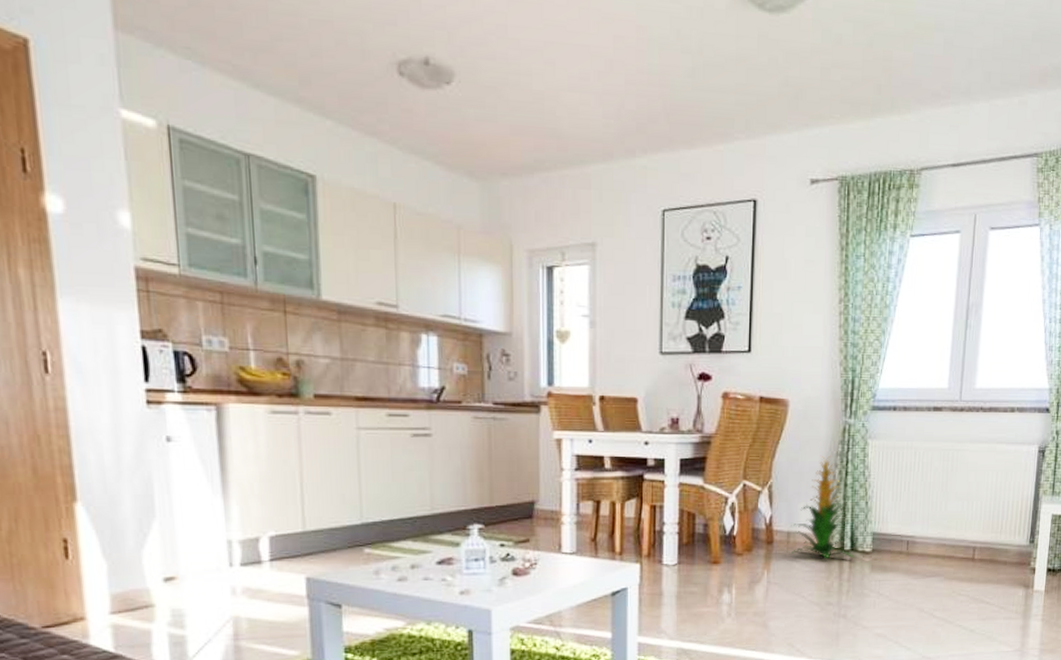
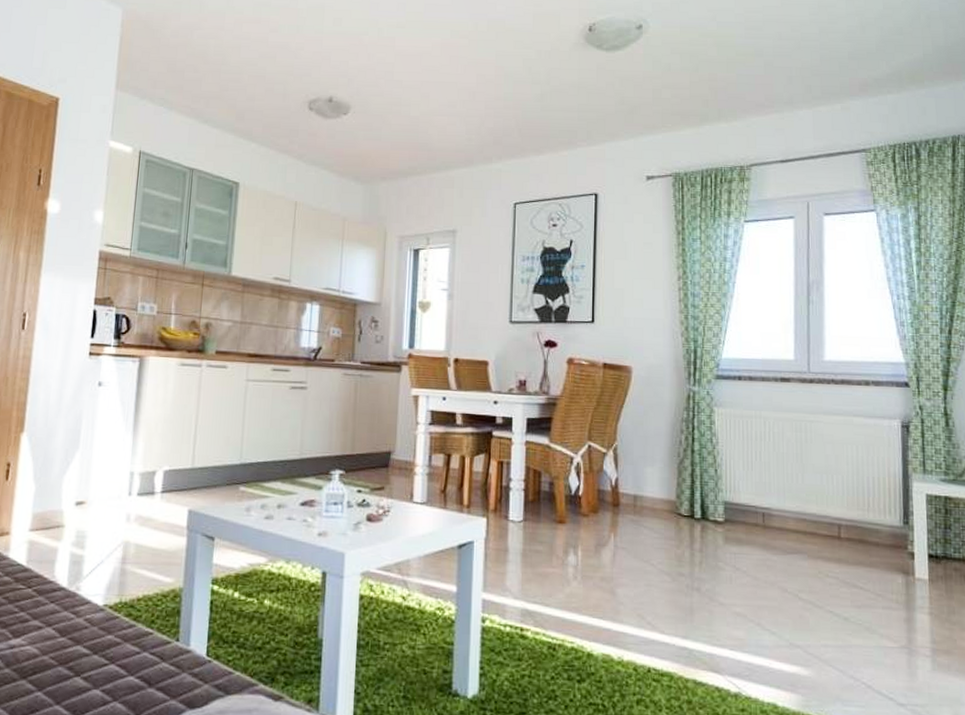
indoor plant: present [791,455,855,559] -> none [637,421,706,528]

